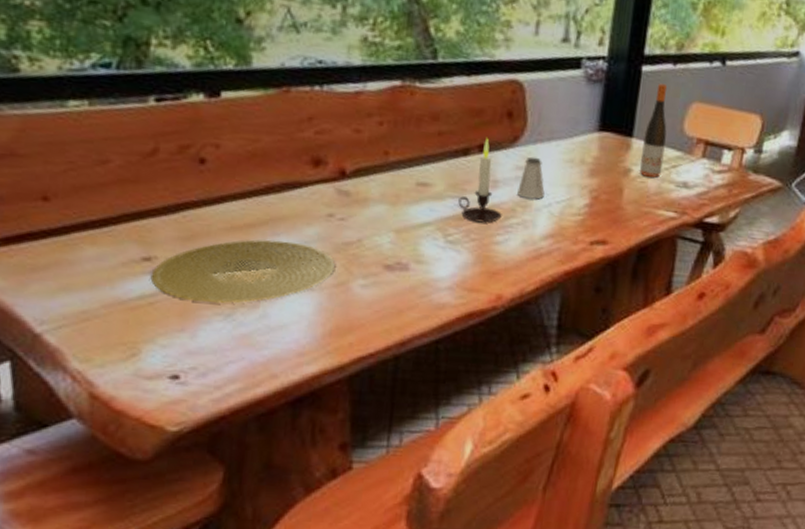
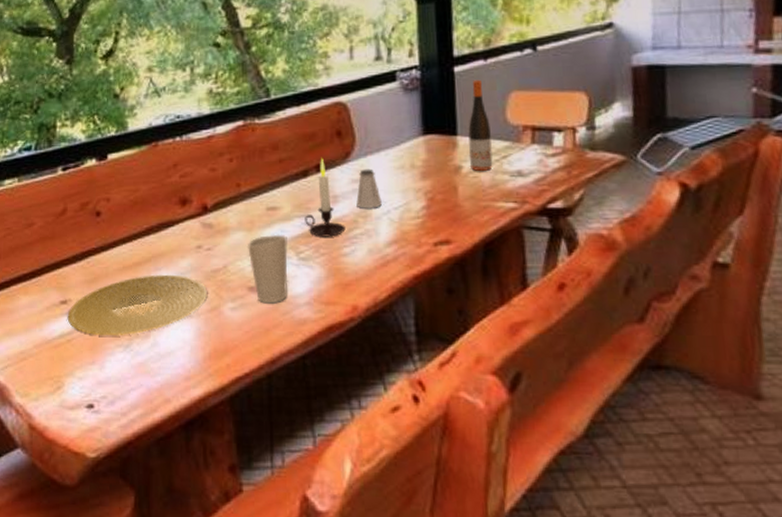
cup: none [388,212,436,285] -> present [247,234,288,304]

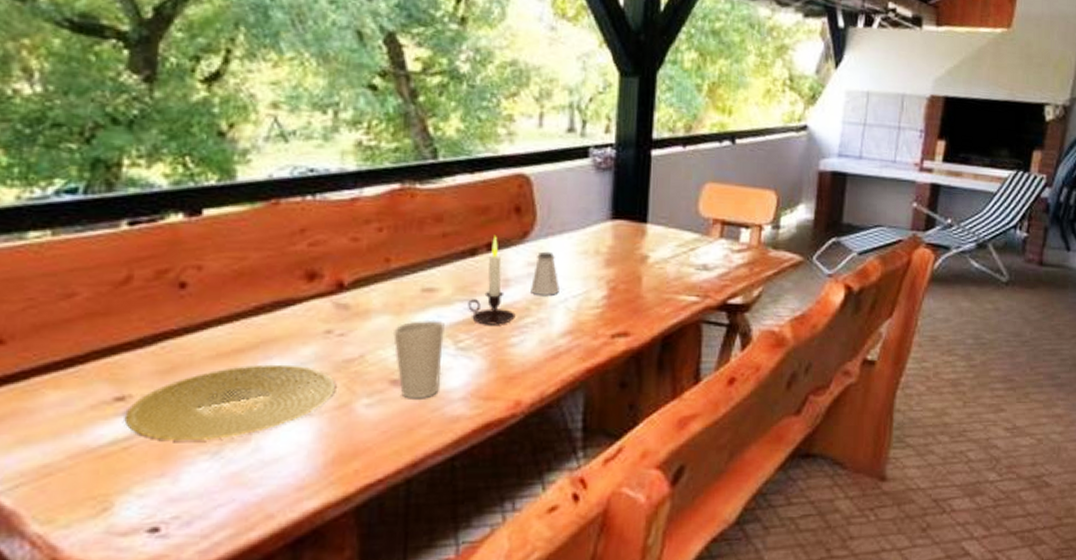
wine bottle: present [468,79,493,171] -> none [656,166,682,262]

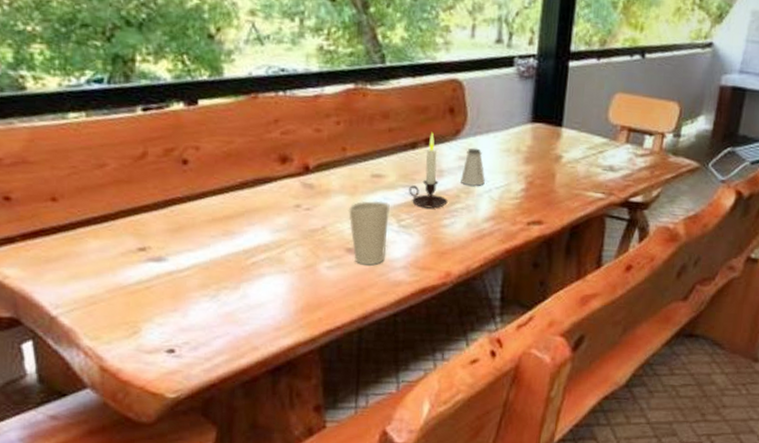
plate: present [124,364,335,441] -> none [146,229,303,286]

